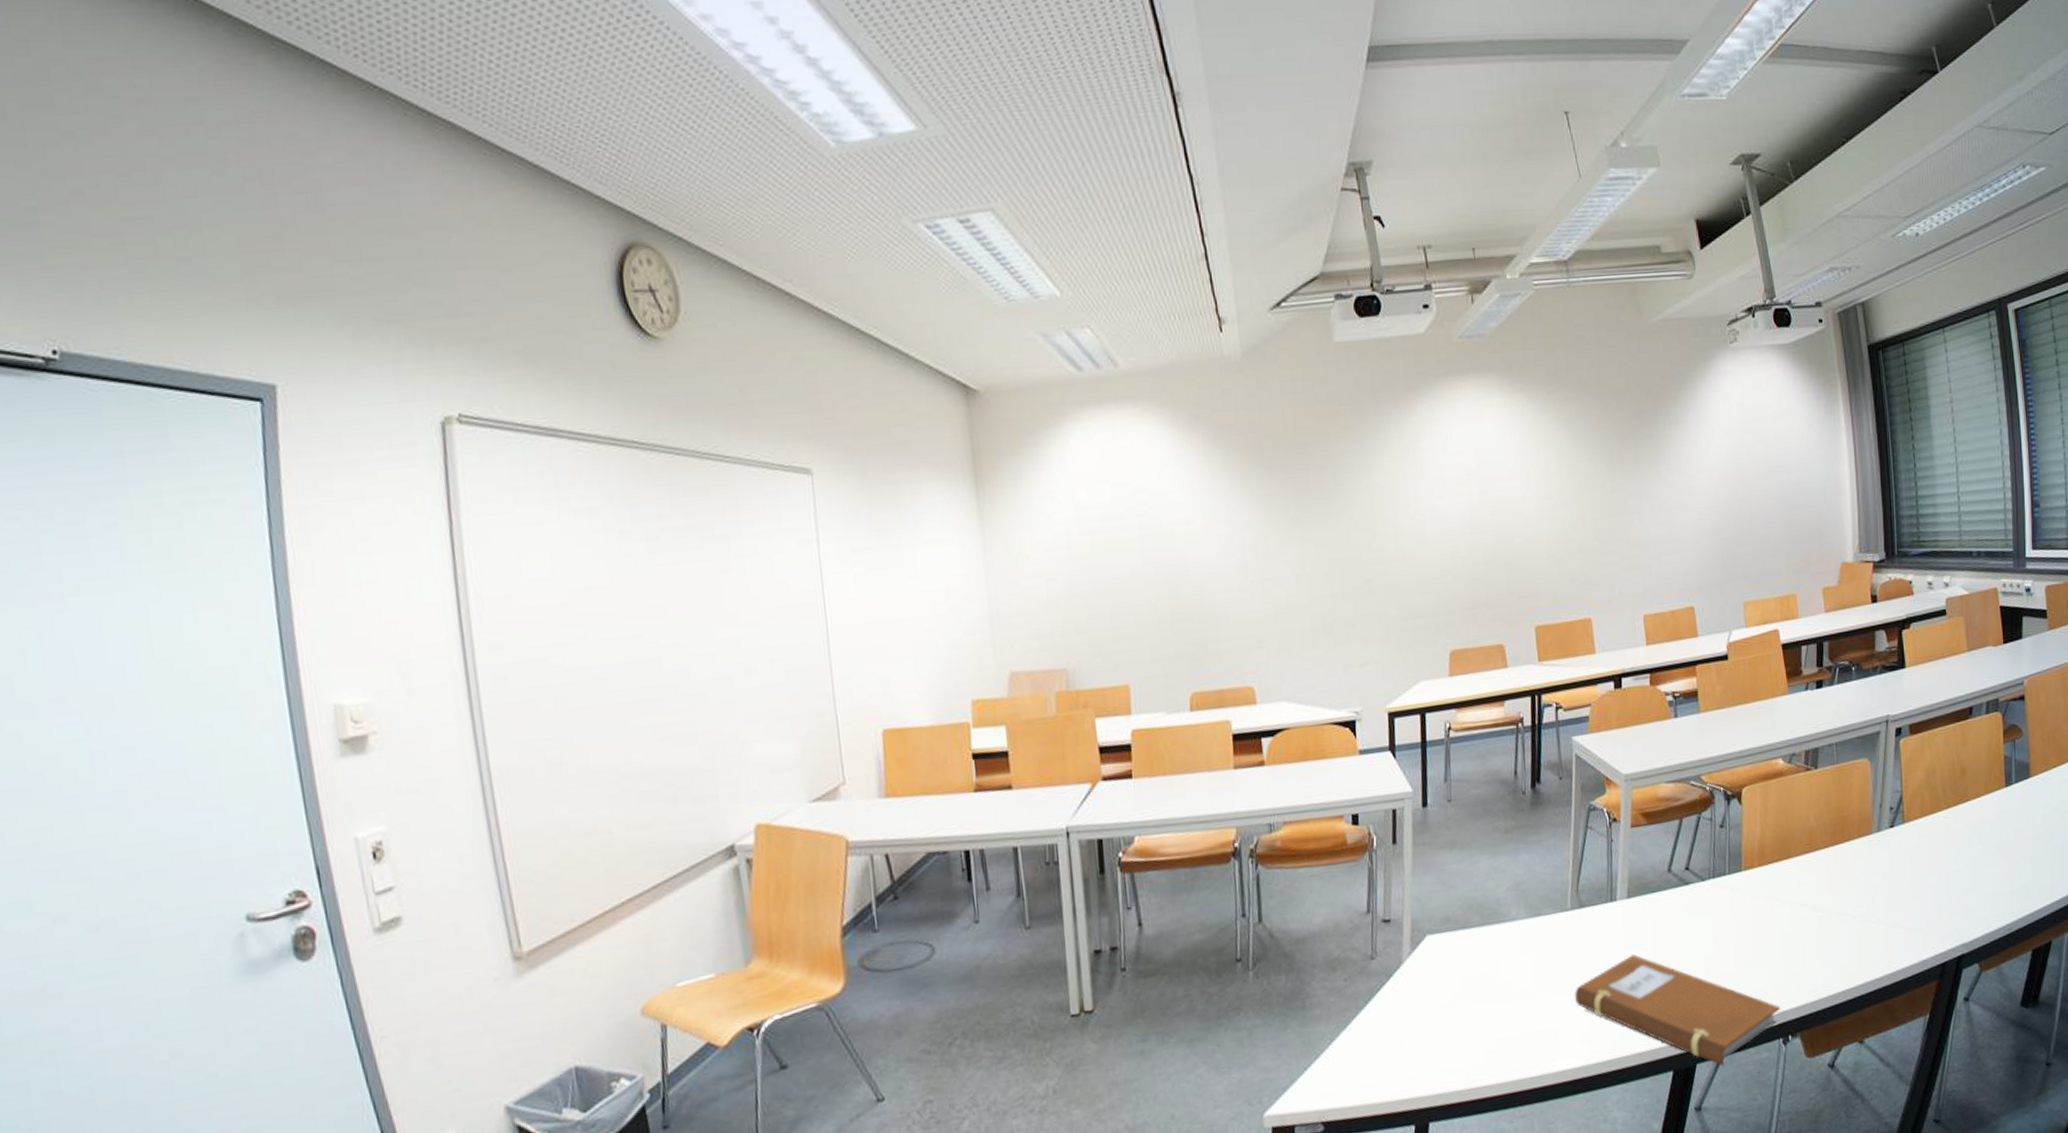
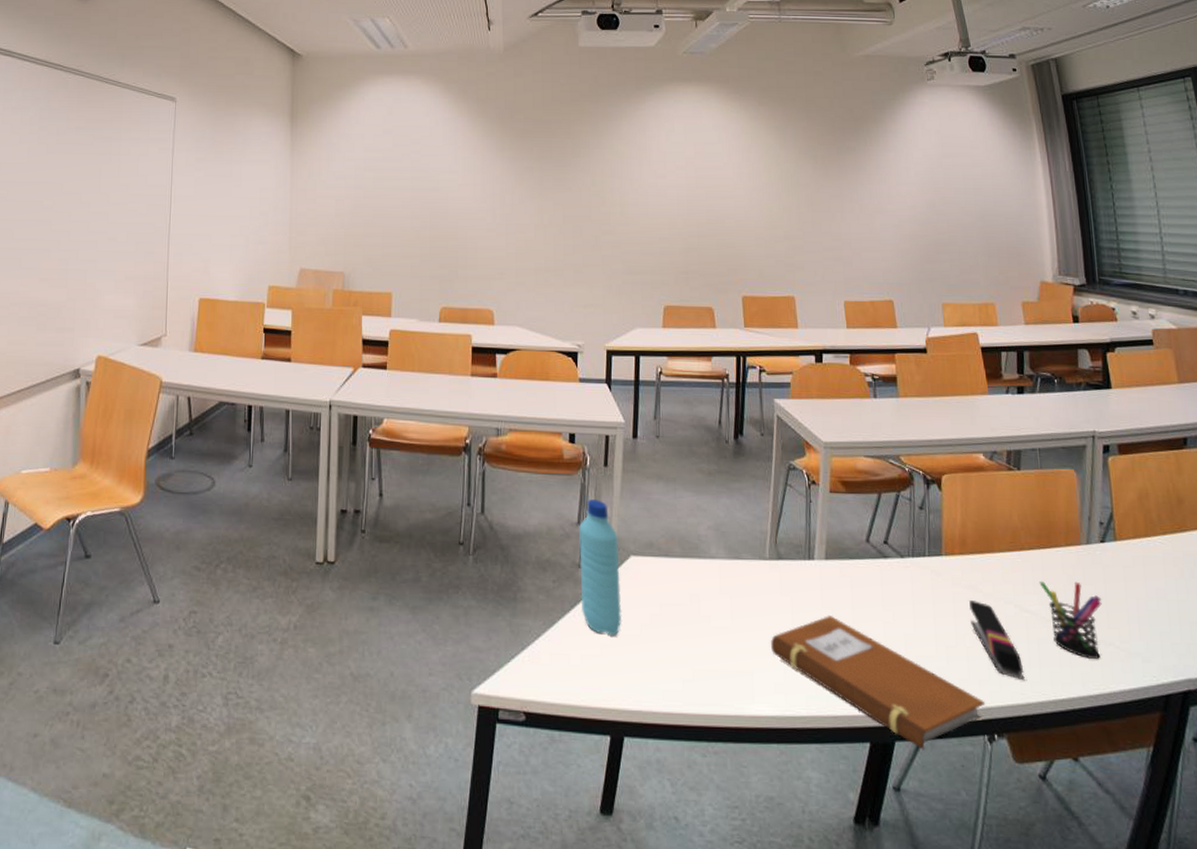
water bottle: none [1368,881,1421,1024] -> present [578,498,622,636]
stapler: none [1767,910,1817,979] -> present [969,600,1025,681]
pen holder: none [1832,871,1889,945] -> present [1039,581,1102,660]

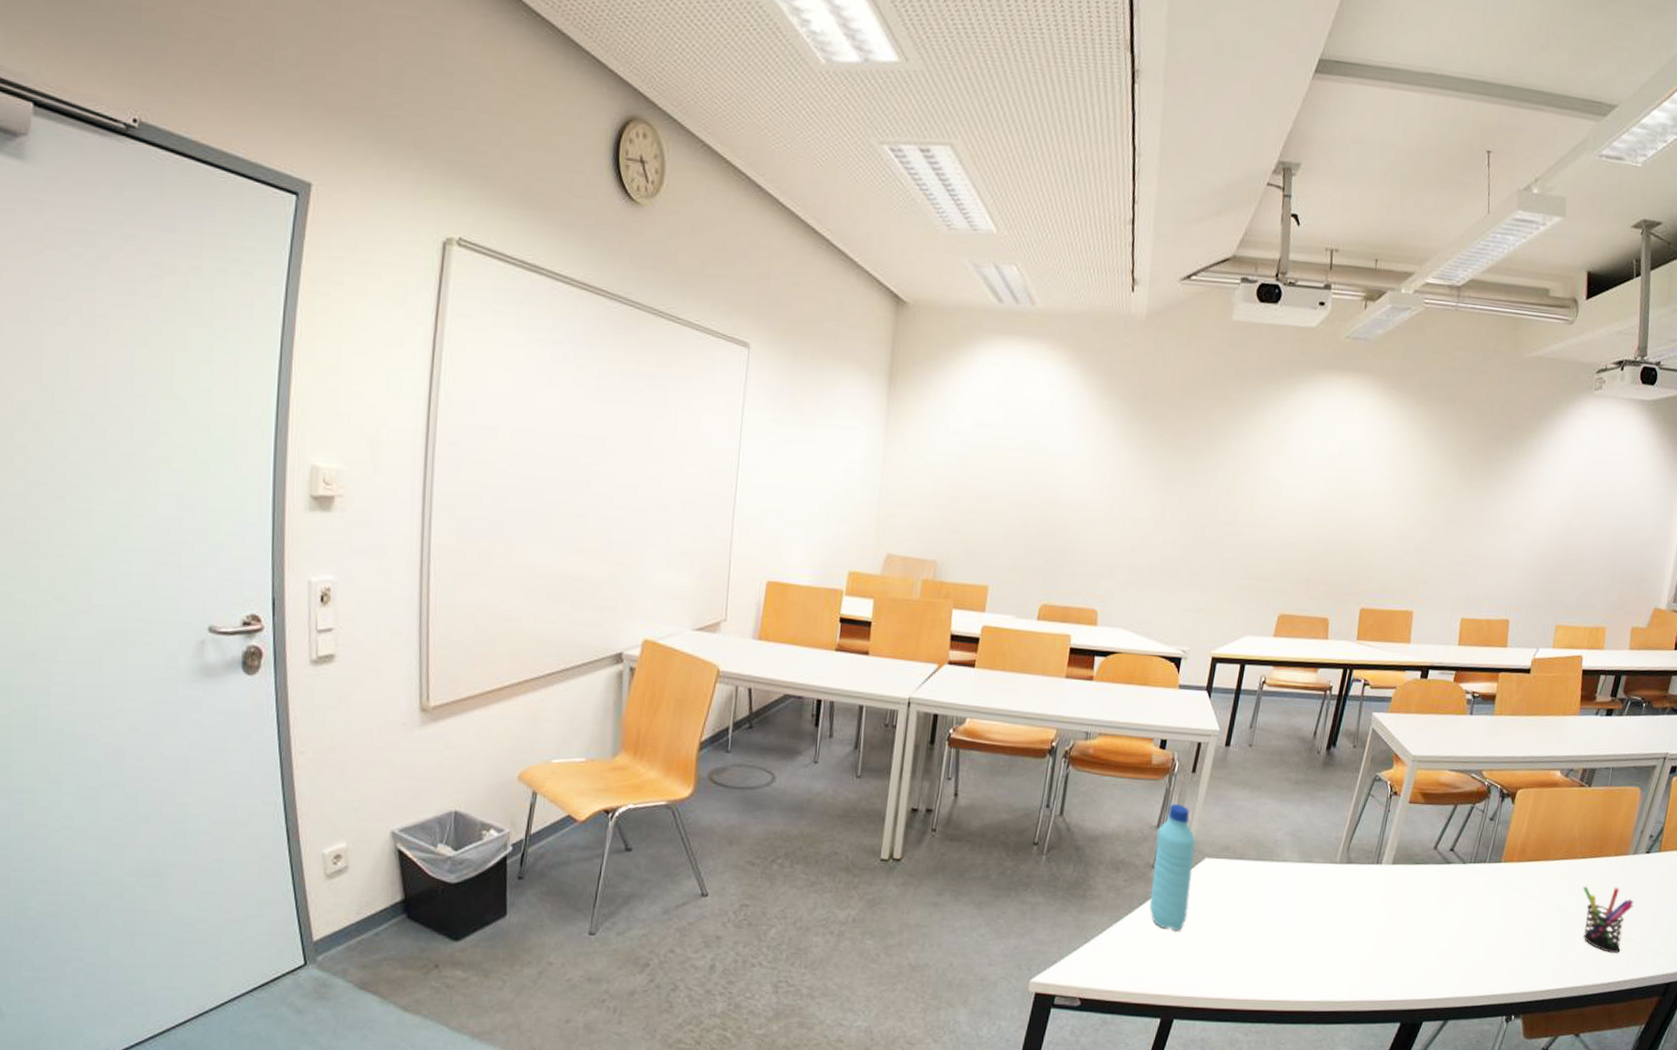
notebook: present [771,614,986,750] -> none [1326,913,1510,1029]
stapler: present [969,600,1025,681] -> none [1513,902,1551,971]

